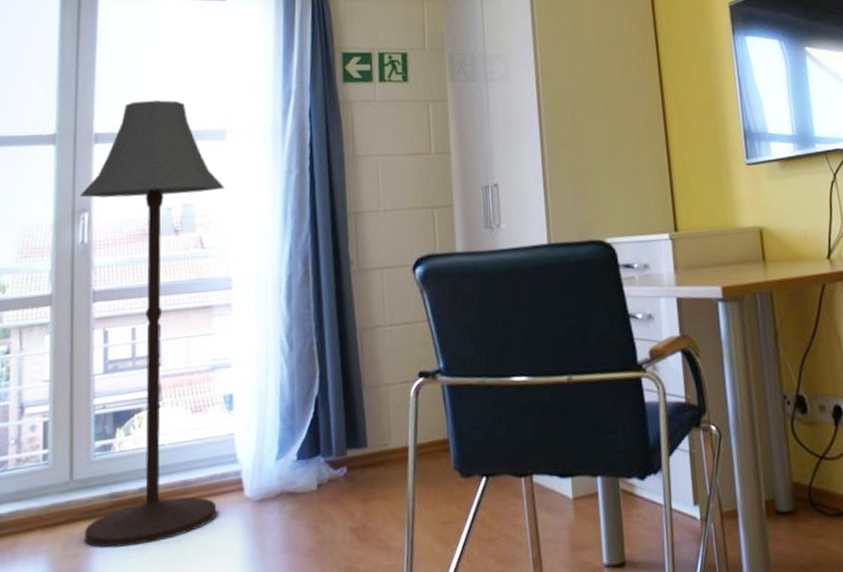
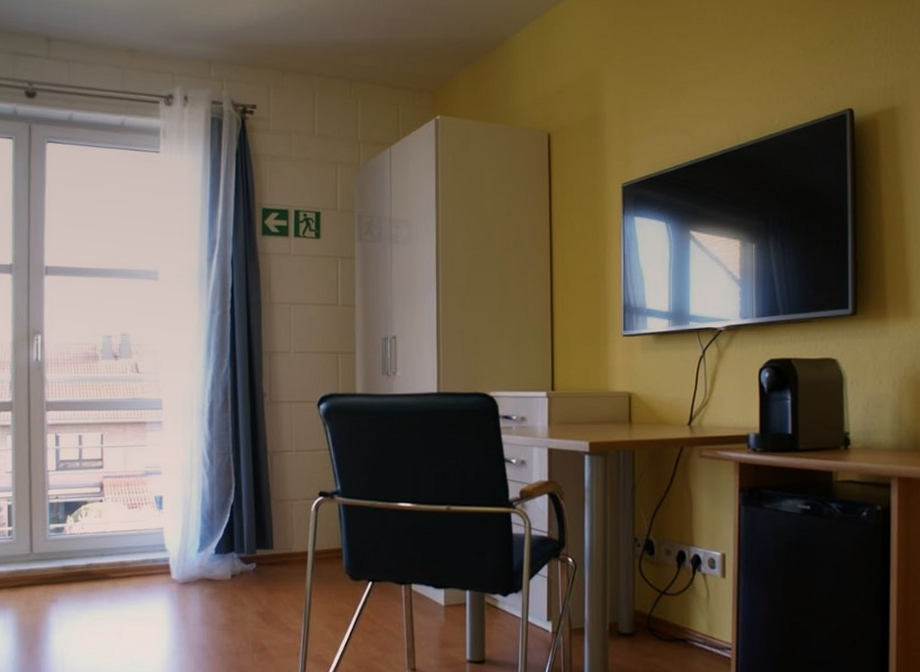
floor lamp: present [79,100,225,548] -> none [33,240,157,608]

